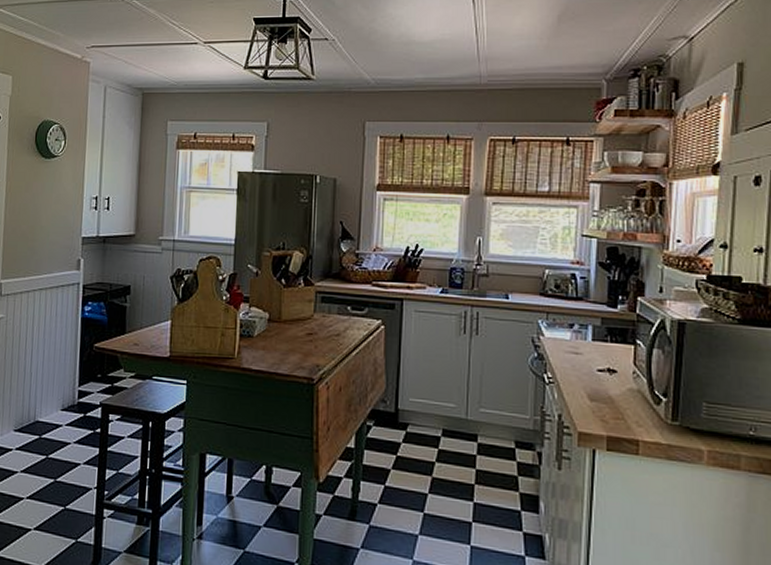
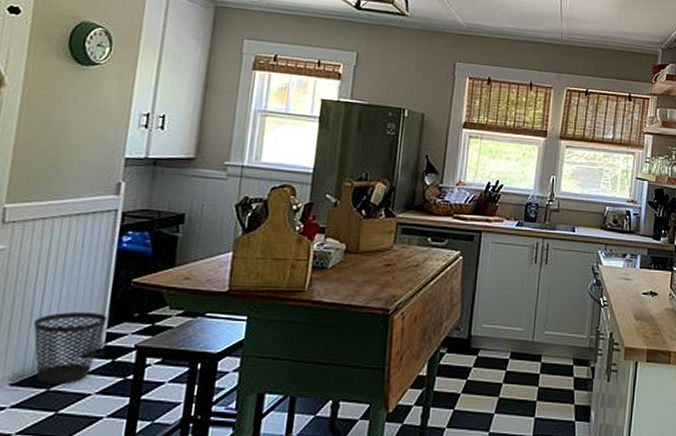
wastebasket: none [26,371,78,433] -> present [33,311,107,384]

